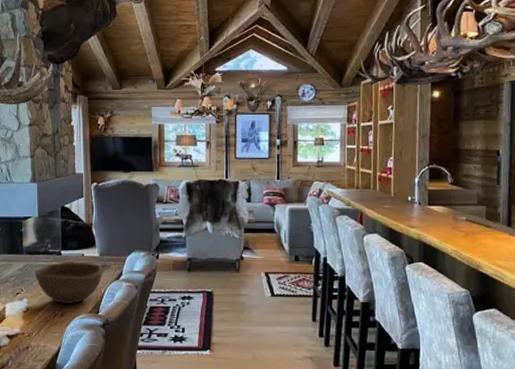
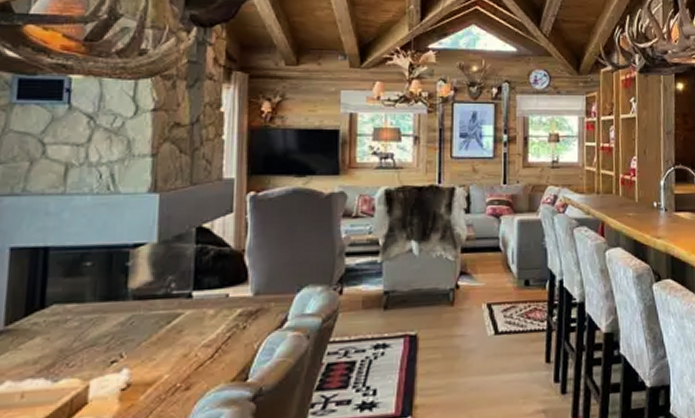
bowl: present [35,261,103,304] -> none [145,306,258,371]

